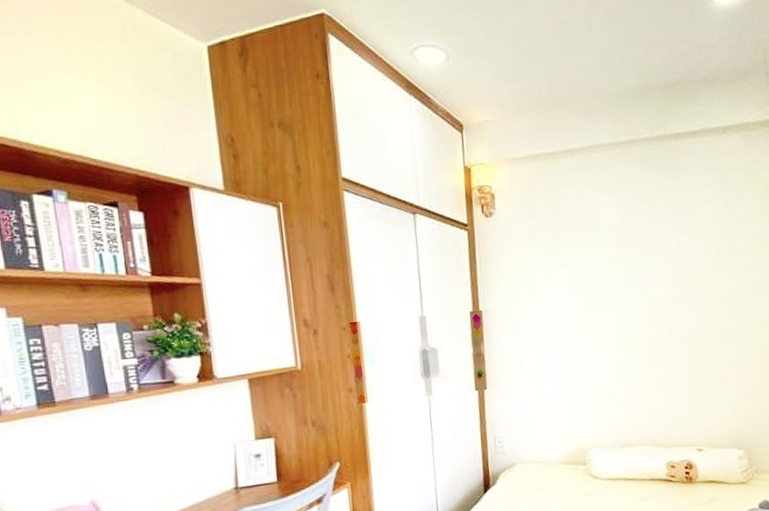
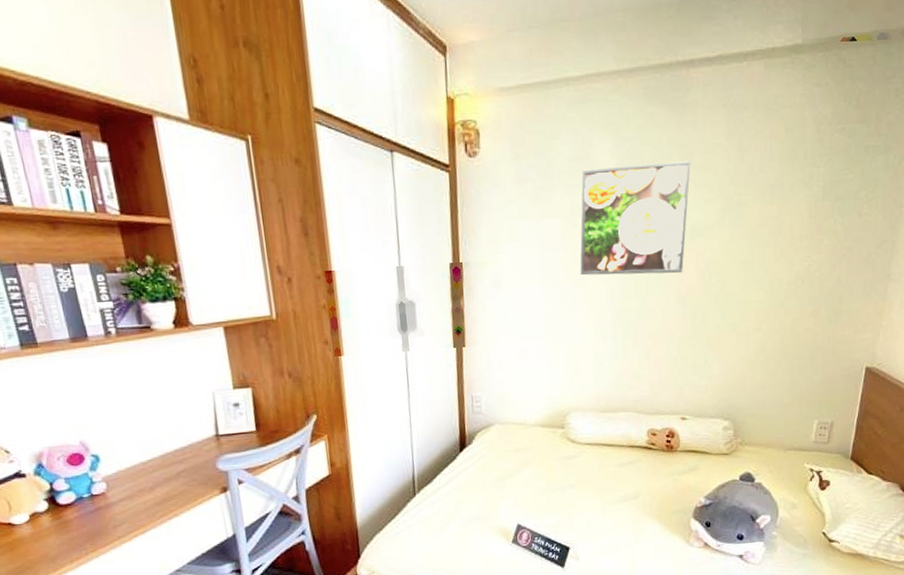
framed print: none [589,216,687,319] -> present [580,161,691,276]

